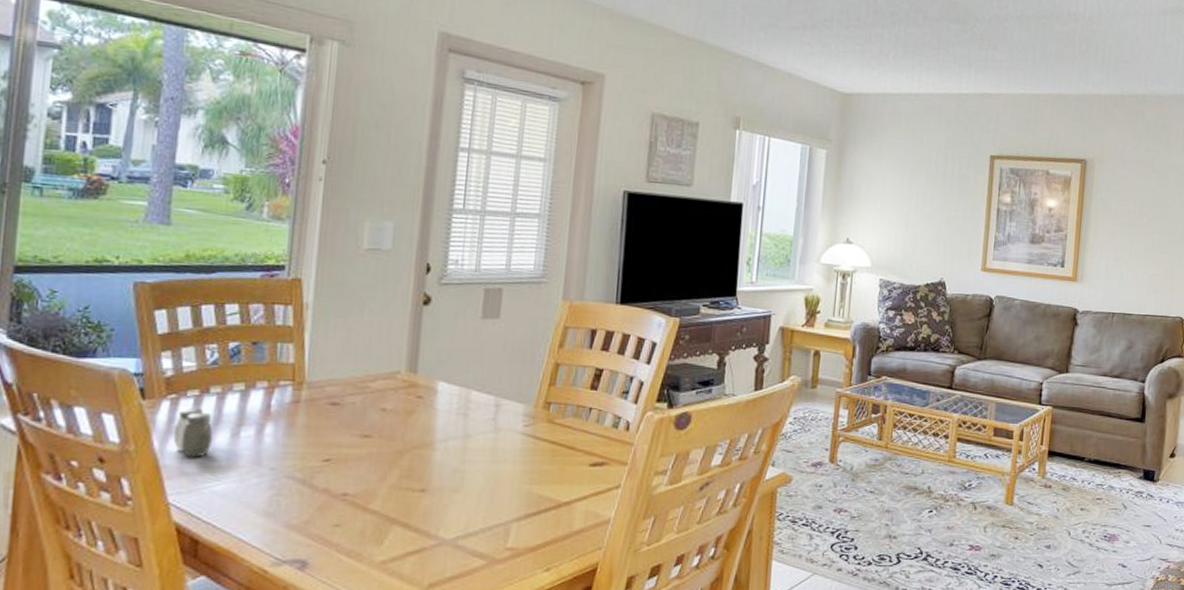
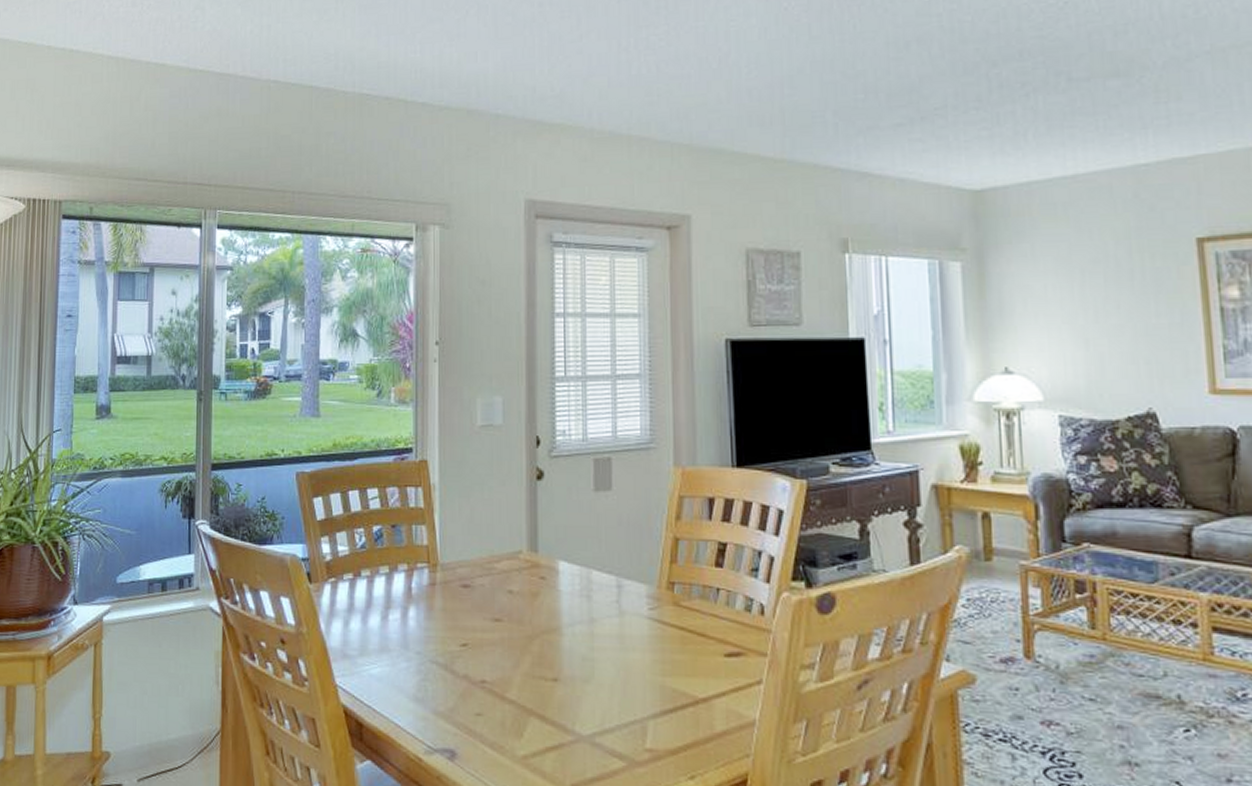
salt and pepper shaker: present [174,407,213,458] -> none [336,590,366,640]

